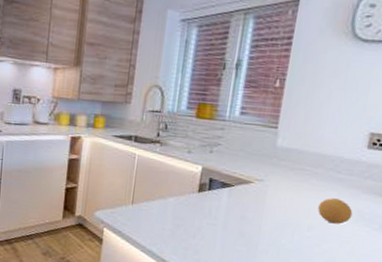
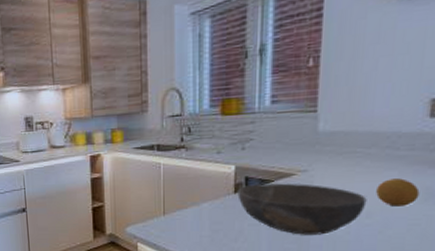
bowl: none [201,186,310,242] -> present [237,183,367,235]

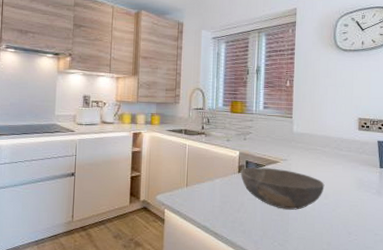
fruit: present [376,178,420,207] -> none [330,171,356,192]

